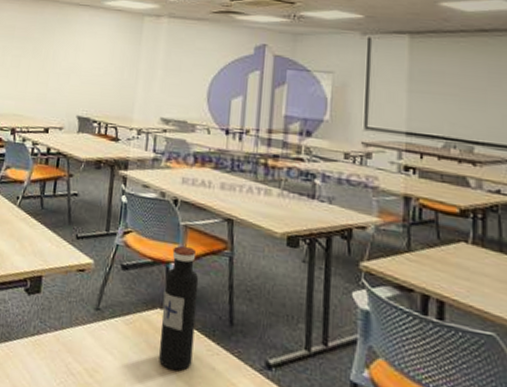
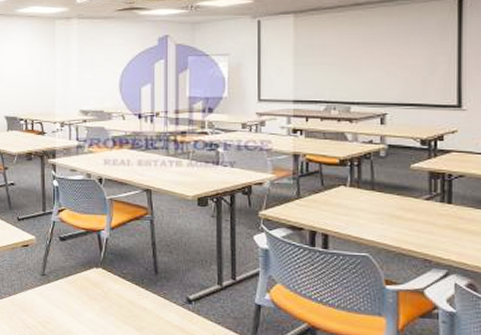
water bottle: present [159,245,199,371] -> none [98,215,126,314]

